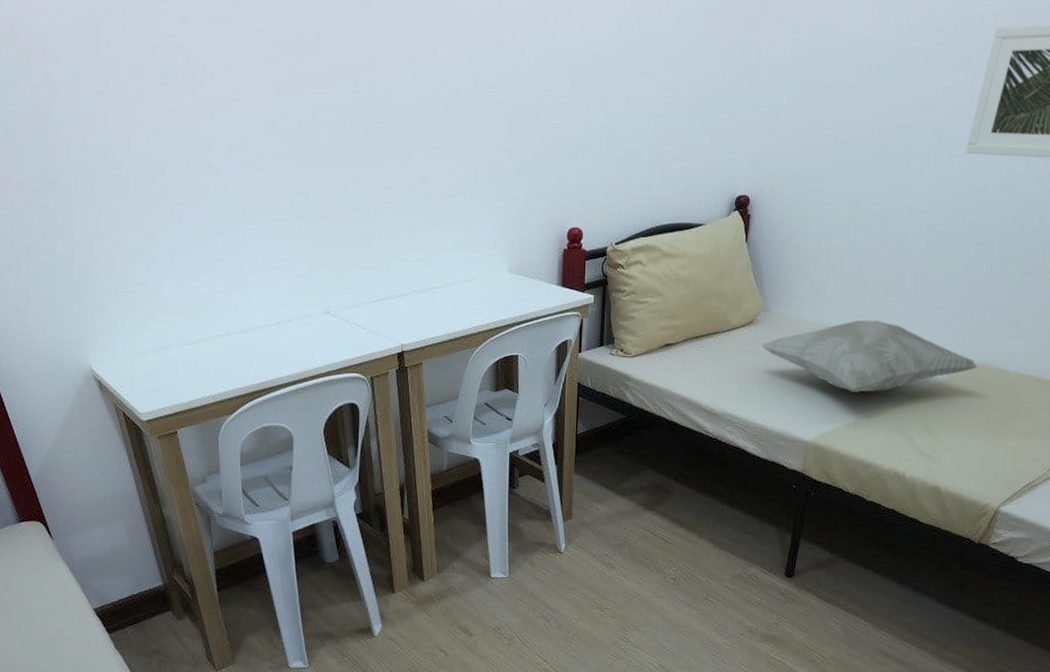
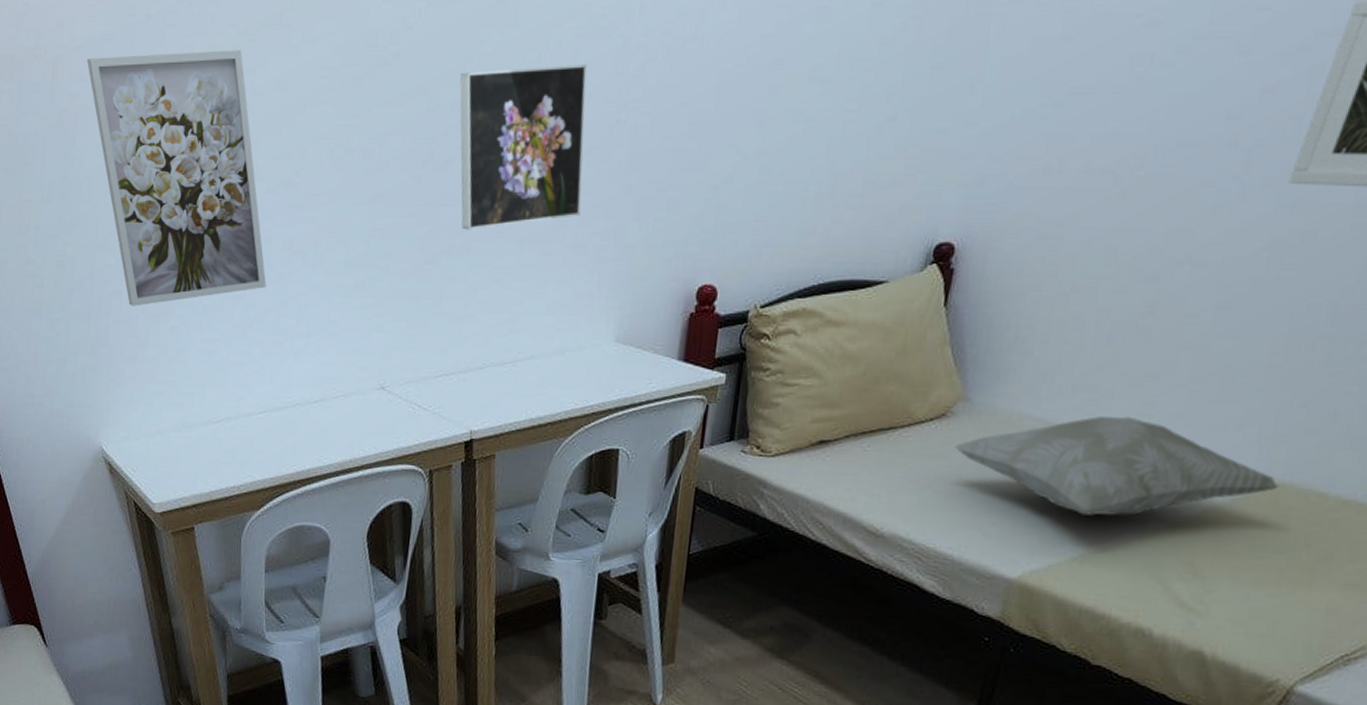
wall art: none [58,39,226,249] -> present [87,50,267,306]
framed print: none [373,58,475,186] -> present [459,64,587,231]

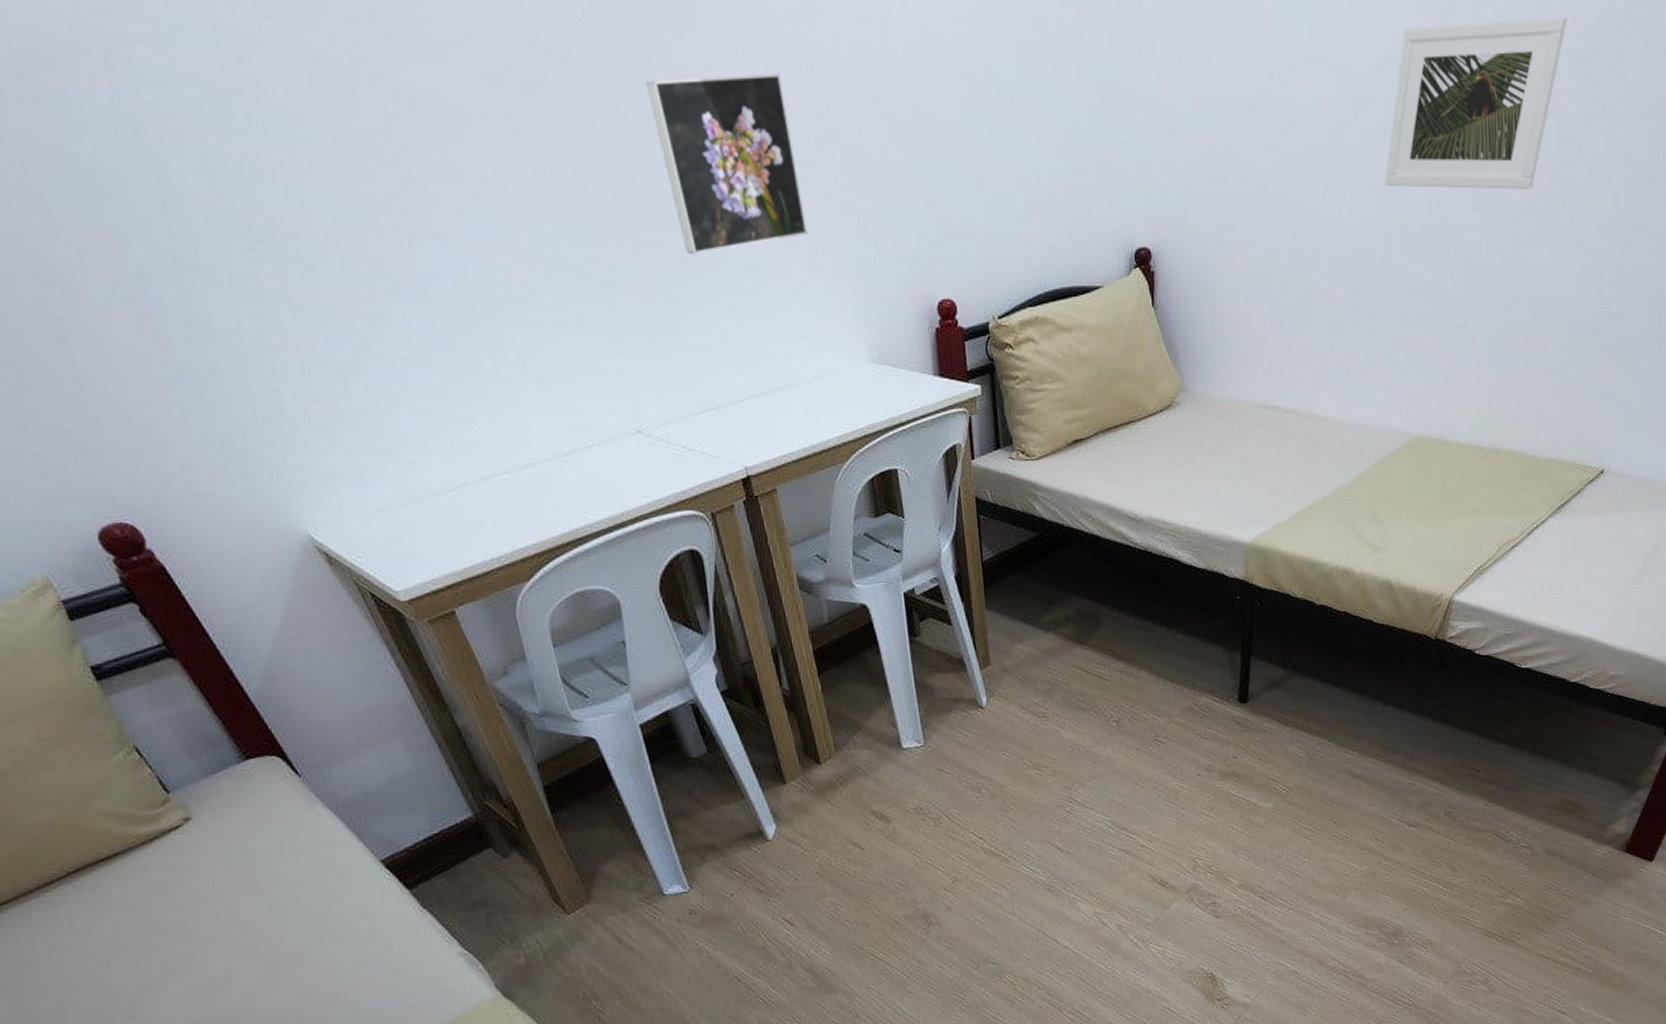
wall art: present [87,50,267,306] -> none [156,49,474,364]
decorative pillow: present [953,416,1279,517] -> none [1183,392,1418,481]

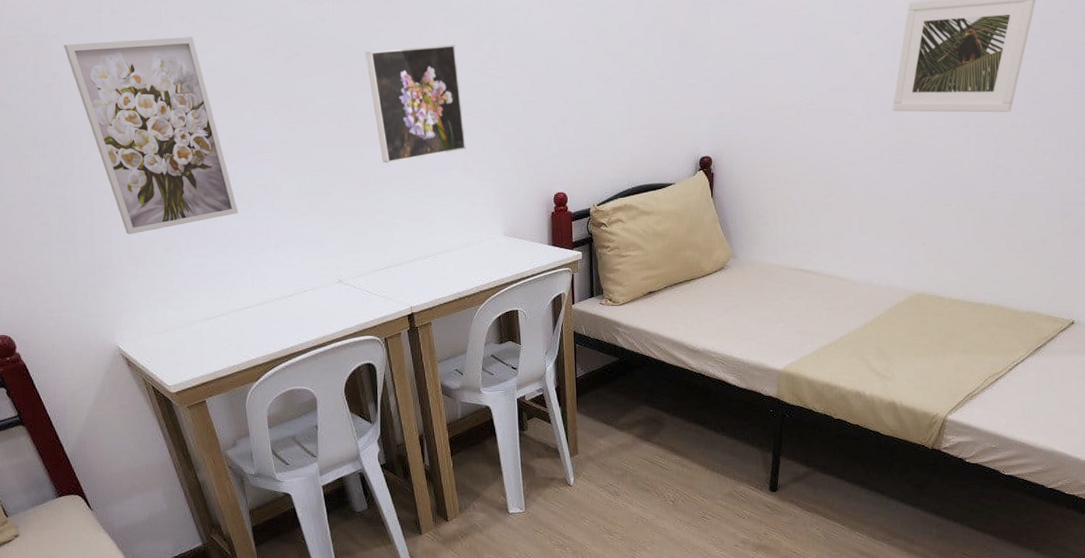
wall art: none [156,49,474,364] -> present [64,37,238,235]

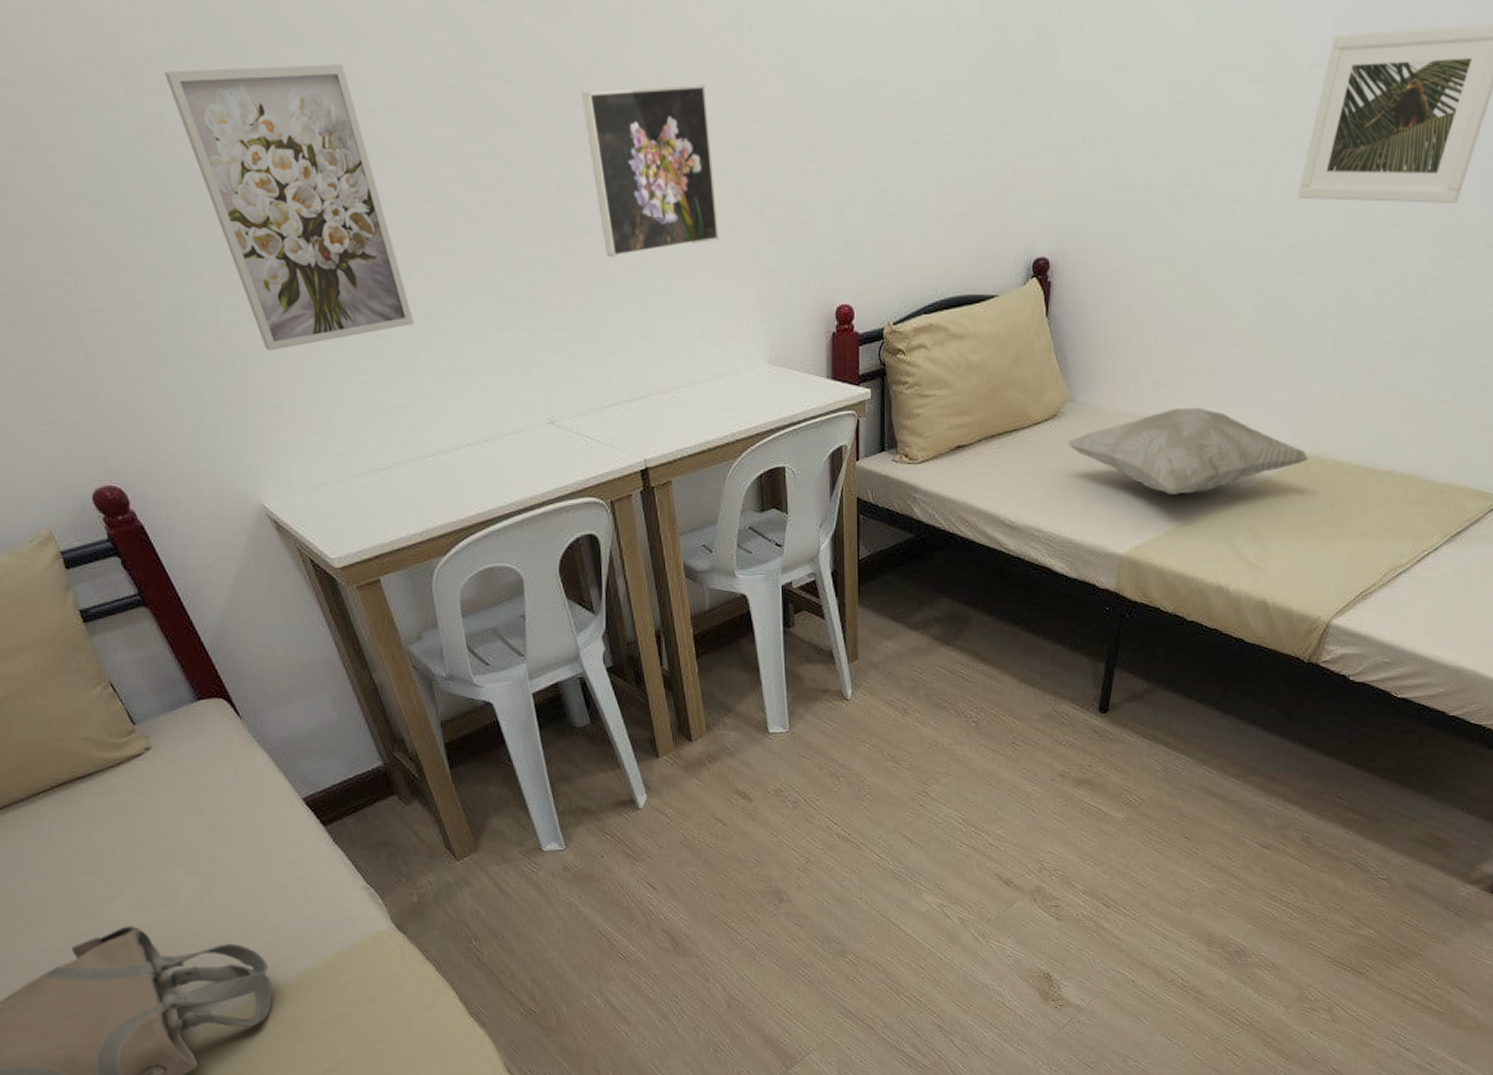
decorative pillow: none [731,259,918,324] -> present [1066,407,1309,495]

